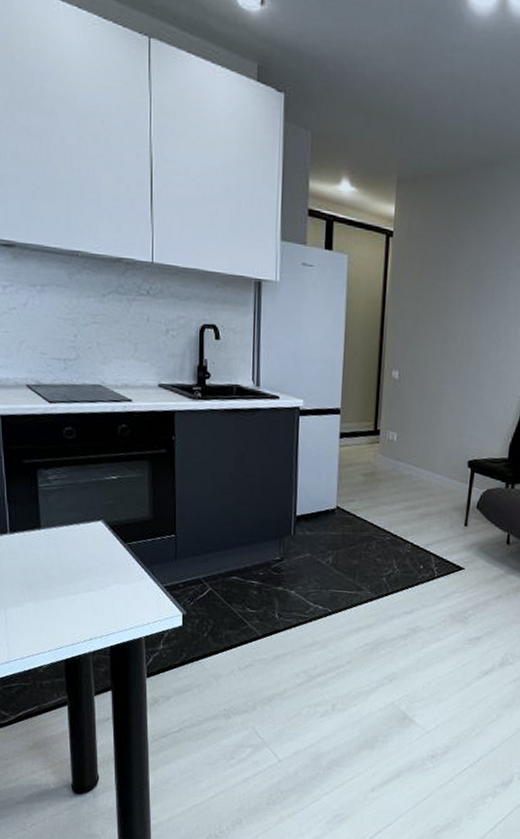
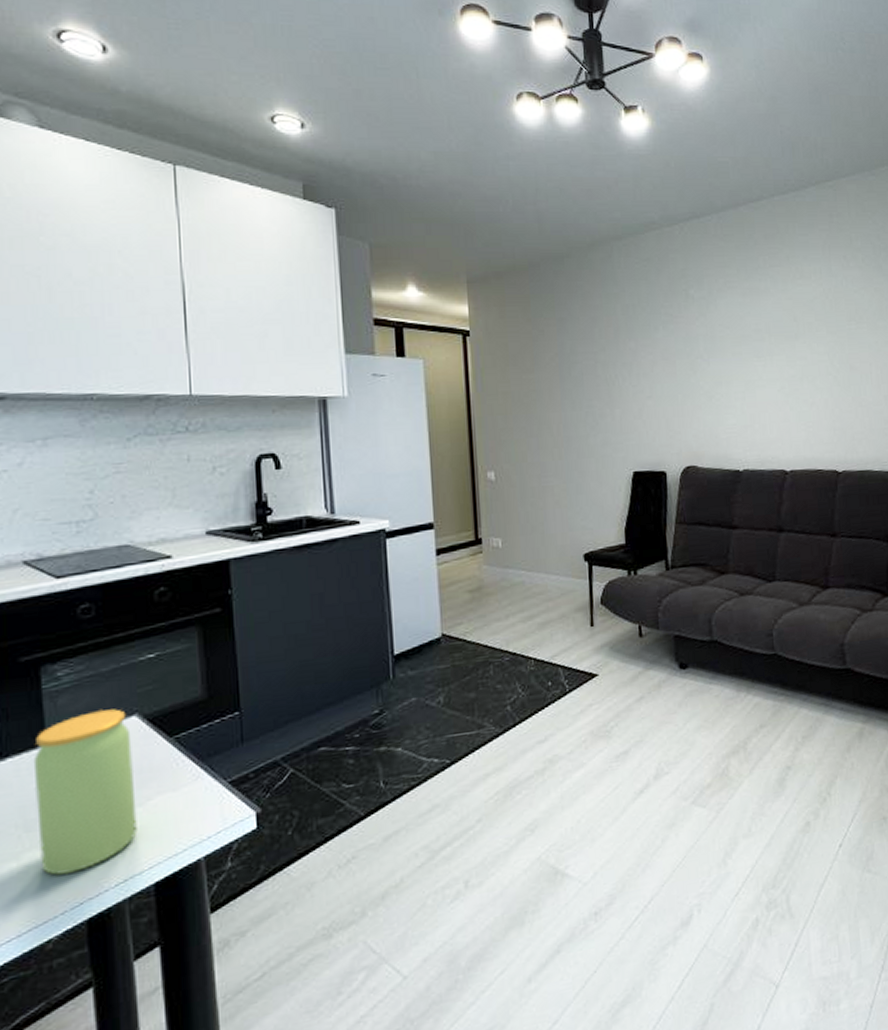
jar: none [32,511,100,625] -> present [33,709,138,875]

